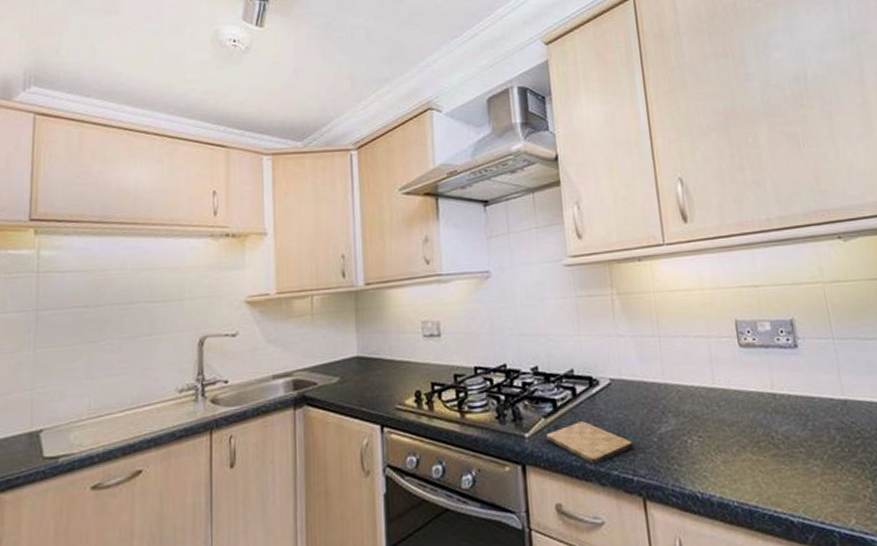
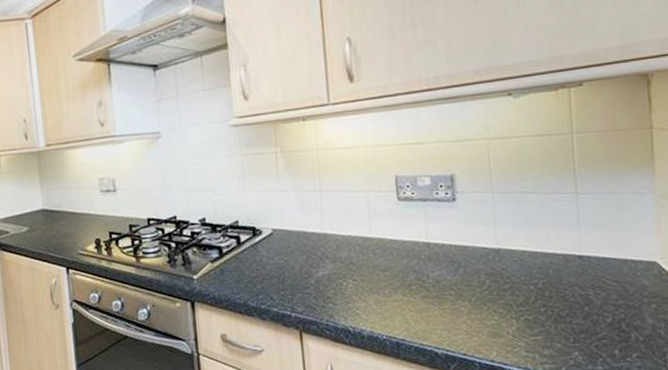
cutting board: present [546,421,634,465] -> none [213,266,293,302]

